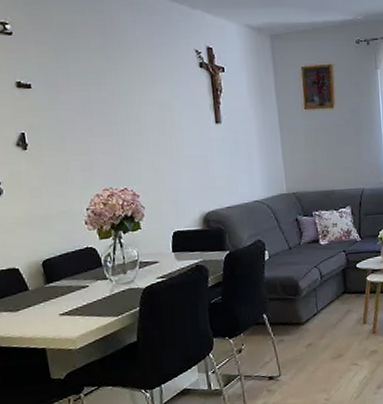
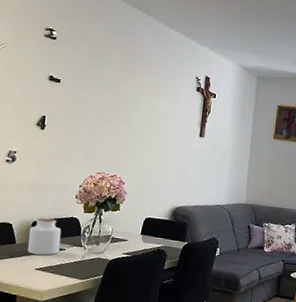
jar: none [40,253,82,299] -> present [28,217,62,255]

